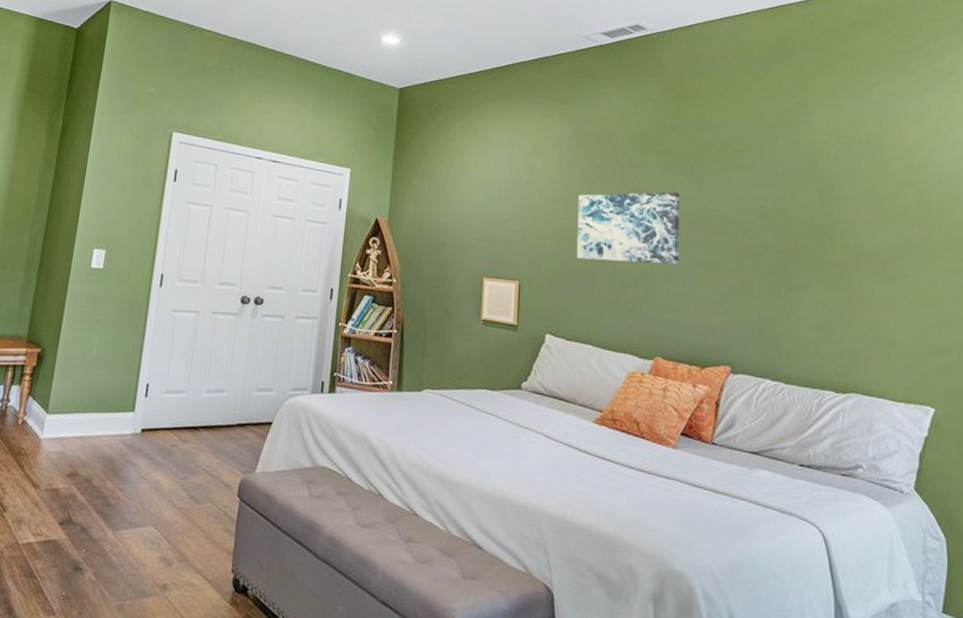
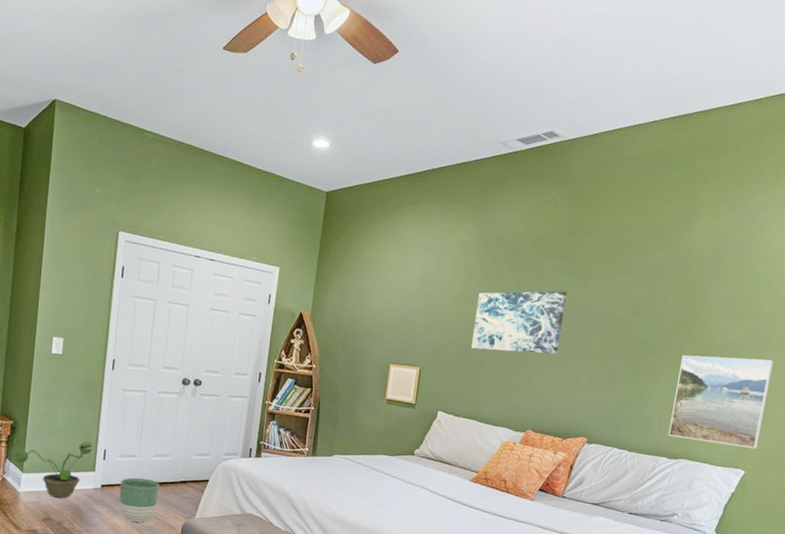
decorative plant: none [39,372,133,447] -> present [14,440,93,498]
planter: none [161,419,213,479] -> present [118,477,160,523]
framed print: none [828,264,944,380] -> present [668,355,774,449]

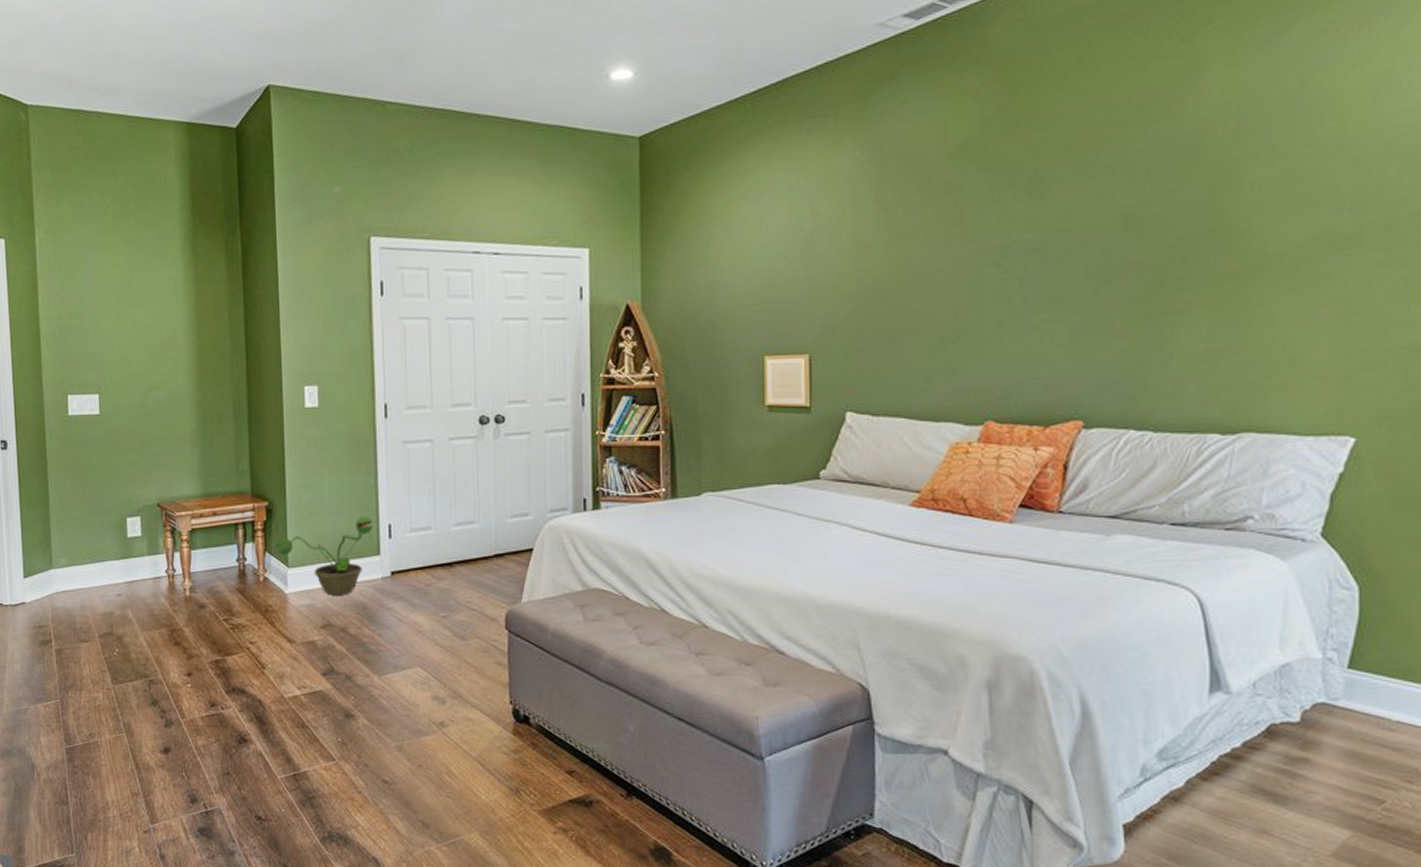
planter: present [118,477,160,523] -> none [416,556,469,617]
wall art: present [471,290,568,354] -> none [880,214,1016,316]
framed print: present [668,355,774,449] -> none [1215,263,1374,402]

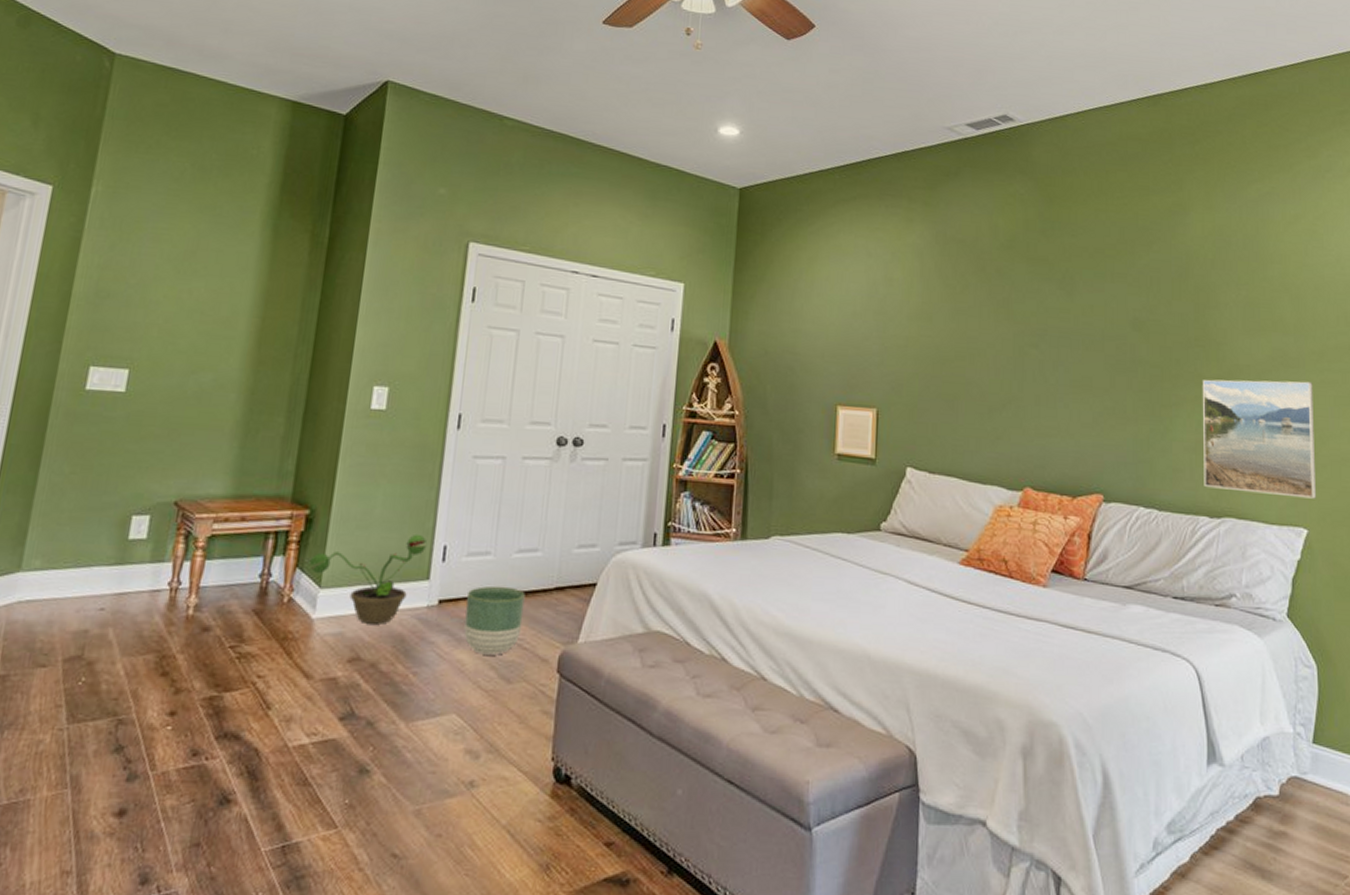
planter: none [416,556,469,617] -> present [464,585,525,655]
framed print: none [1215,263,1374,402] -> present [1203,379,1317,499]

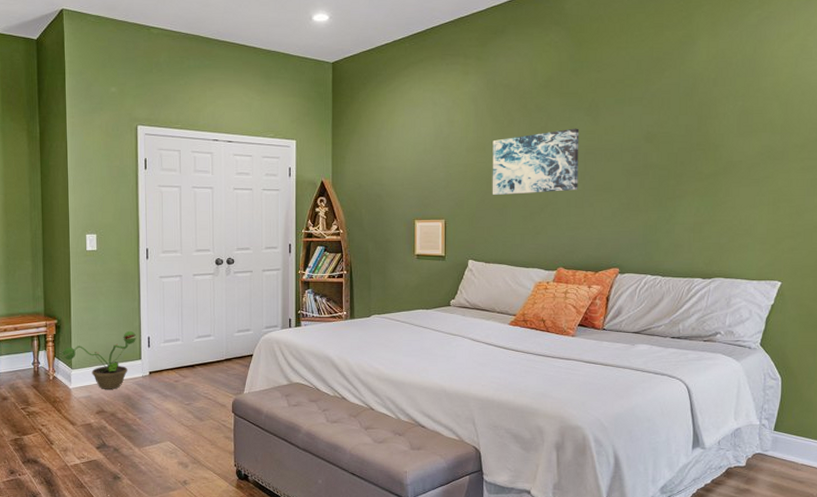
planter: present [464,585,525,655] -> none [168,360,206,404]
wall art: none [939,303,1051,385] -> present [492,128,580,195]
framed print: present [1203,379,1317,499] -> none [699,169,794,259]

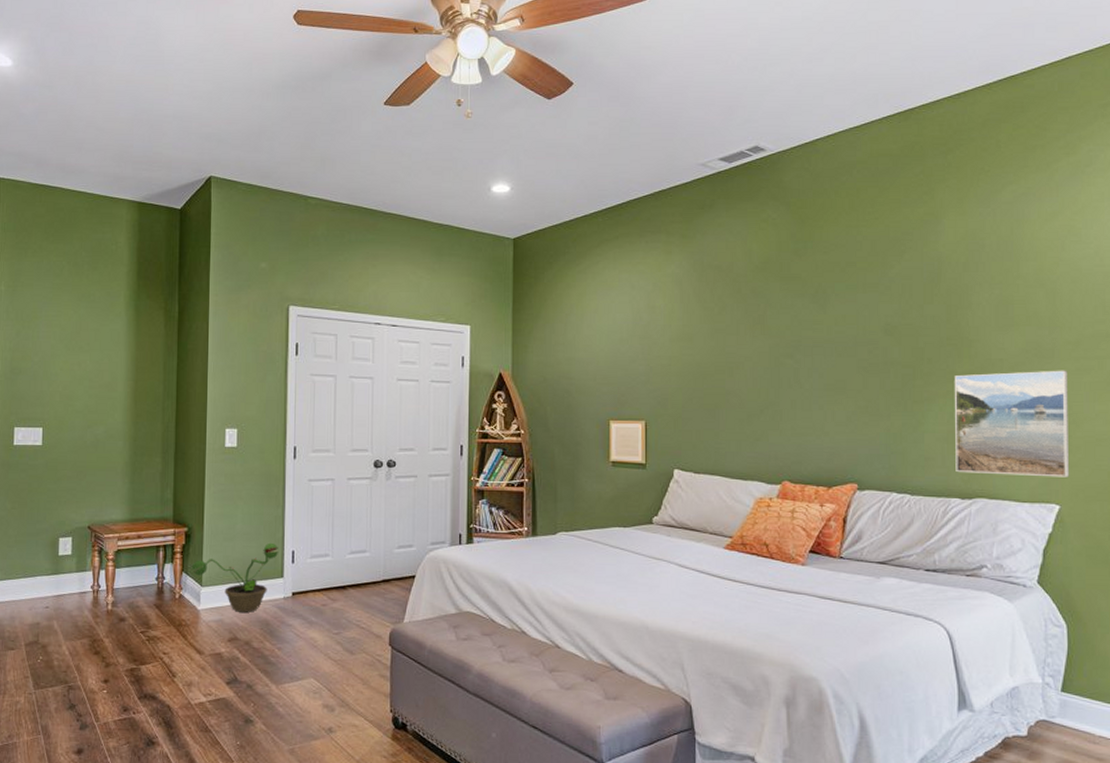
wall art: present [492,128,580,195] -> none [701,317,805,393]
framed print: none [699,169,794,259] -> present [955,370,1070,477]

